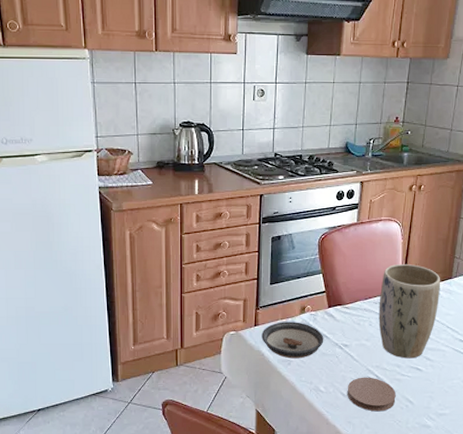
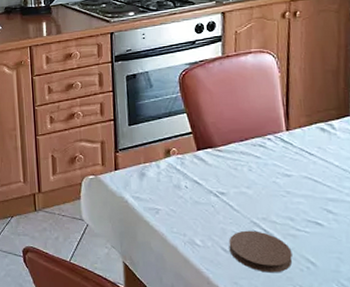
saucer: present [261,322,324,359] -> none [123,166,196,207]
plant pot: present [378,264,441,359] -> none [258,100,336,211]

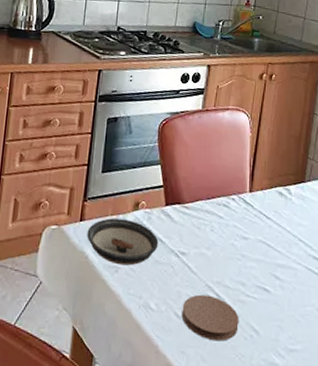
saucer: none [123,166,196,207] -> present [87,218,159,266]

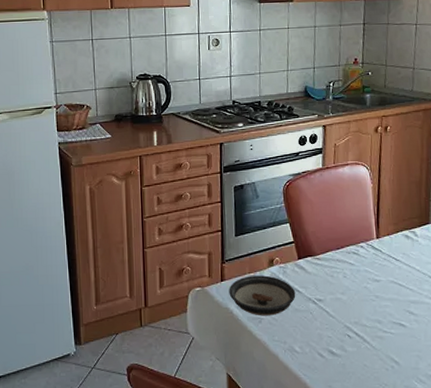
coaster: present [181,294,239,341] -> none [324,334,380,374]

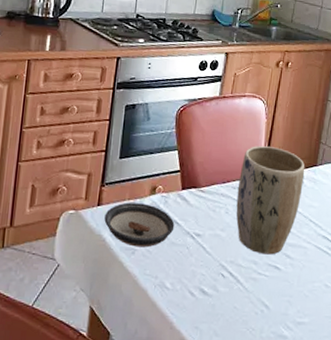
plant pot: none [352,210,418,313] -> present [236,146,305,255]

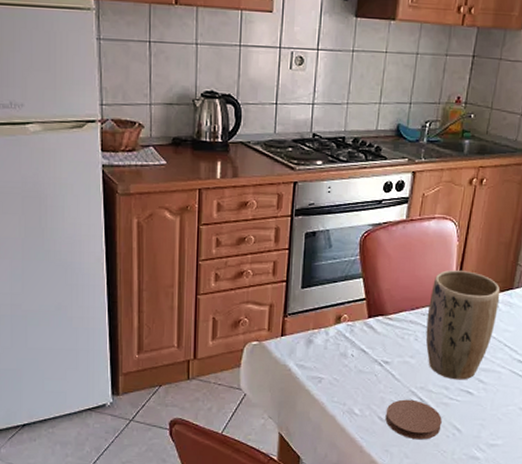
saucer: present [104,202,175,248] -> none [289,332,362,376]
coaster: none [196,273,251,317] -> present [385,399,442,440]

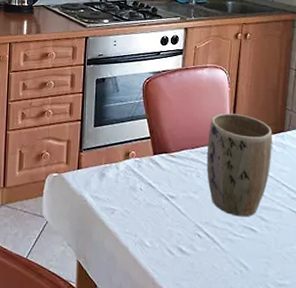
coaster: present [385,399,442,440] -> none [174,233,228,276]

